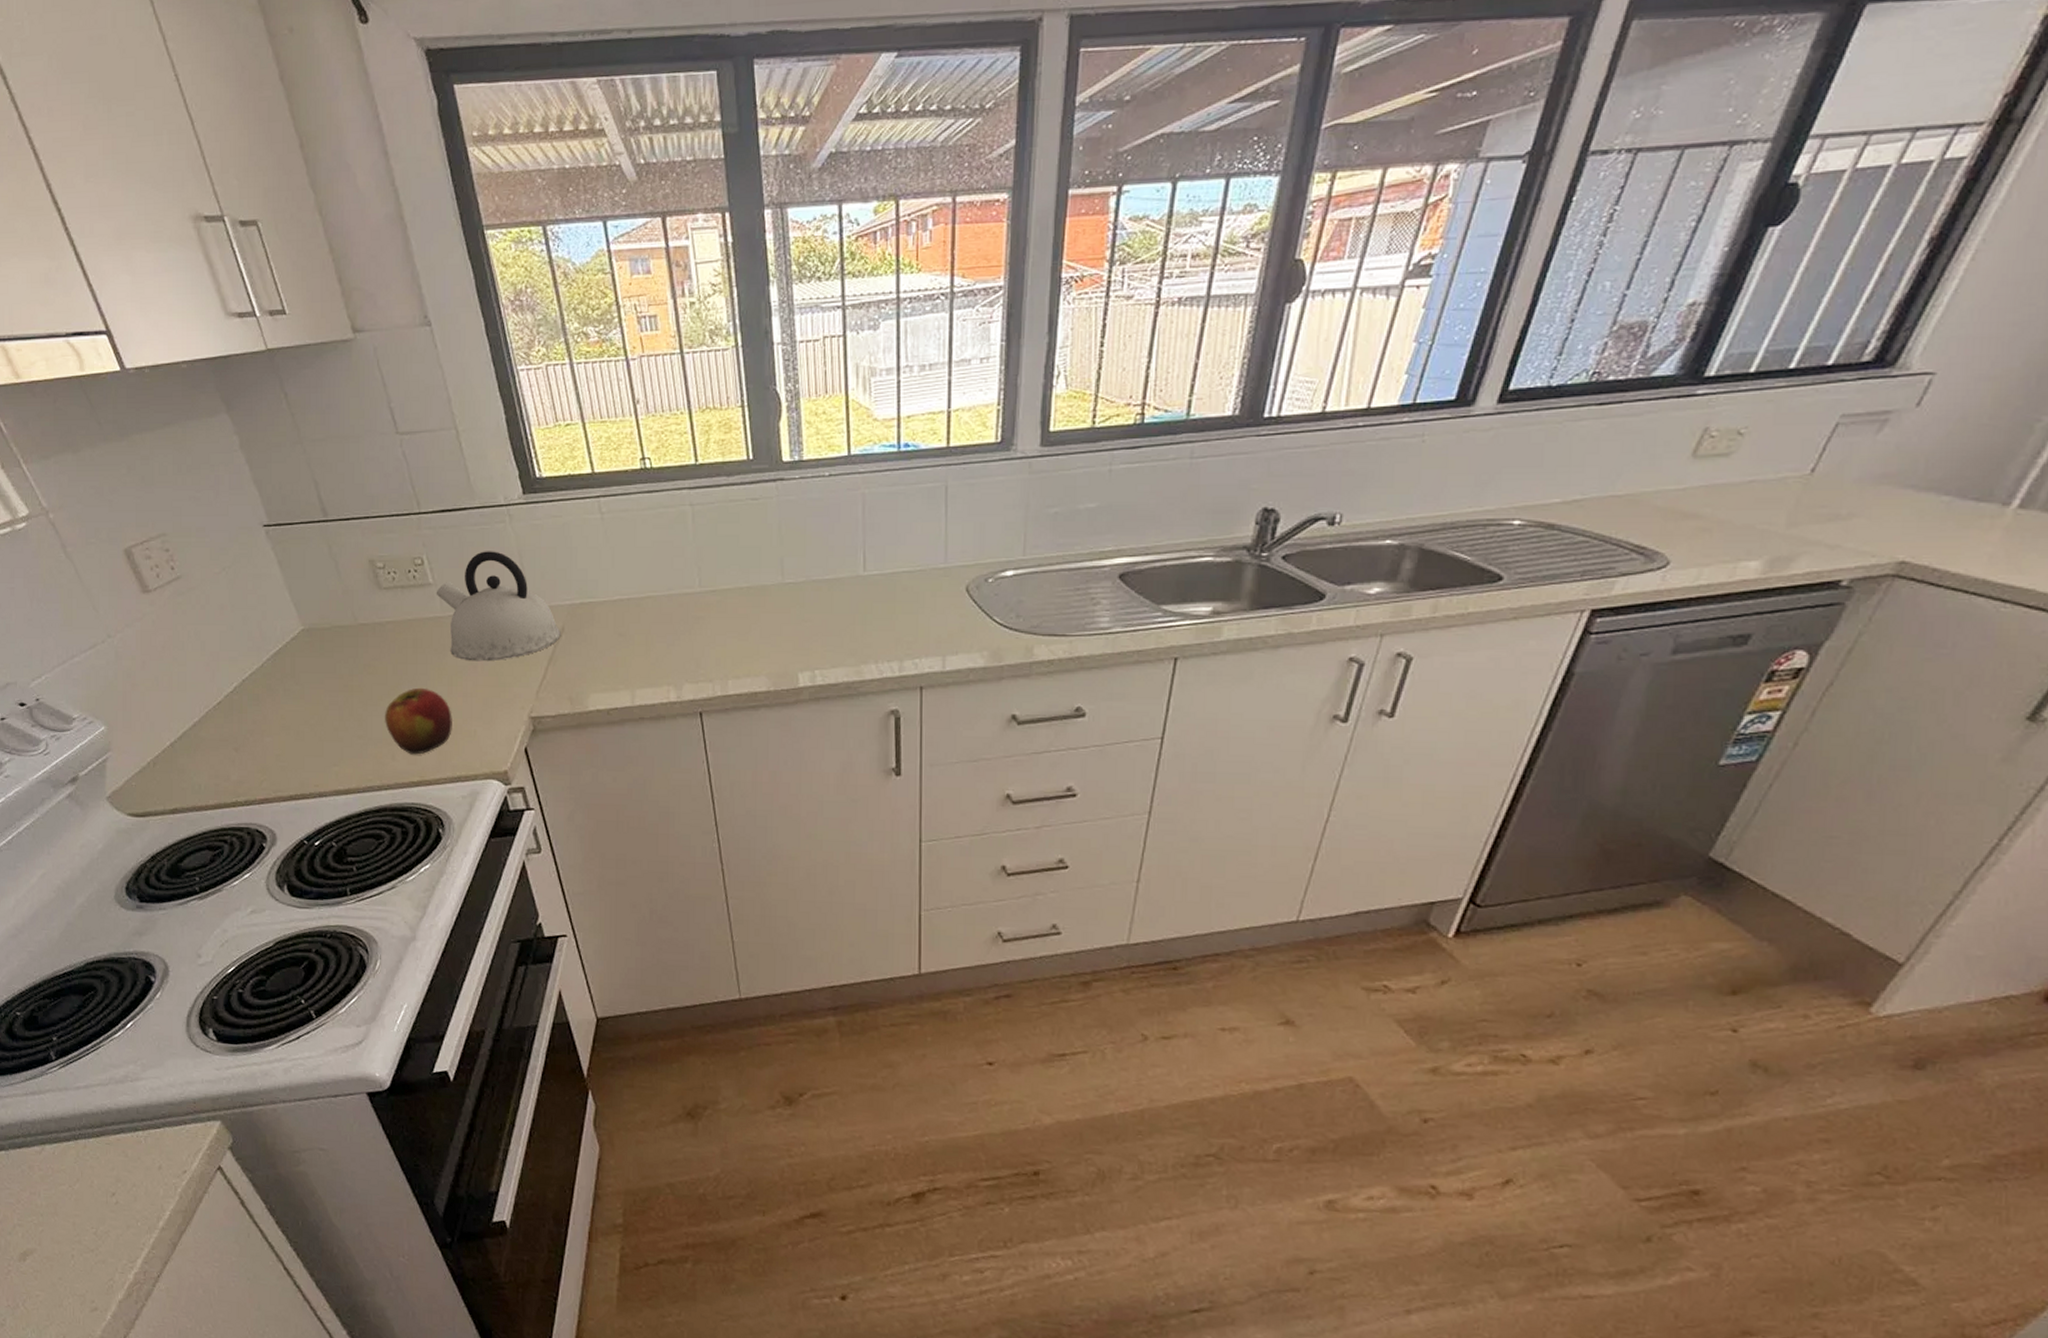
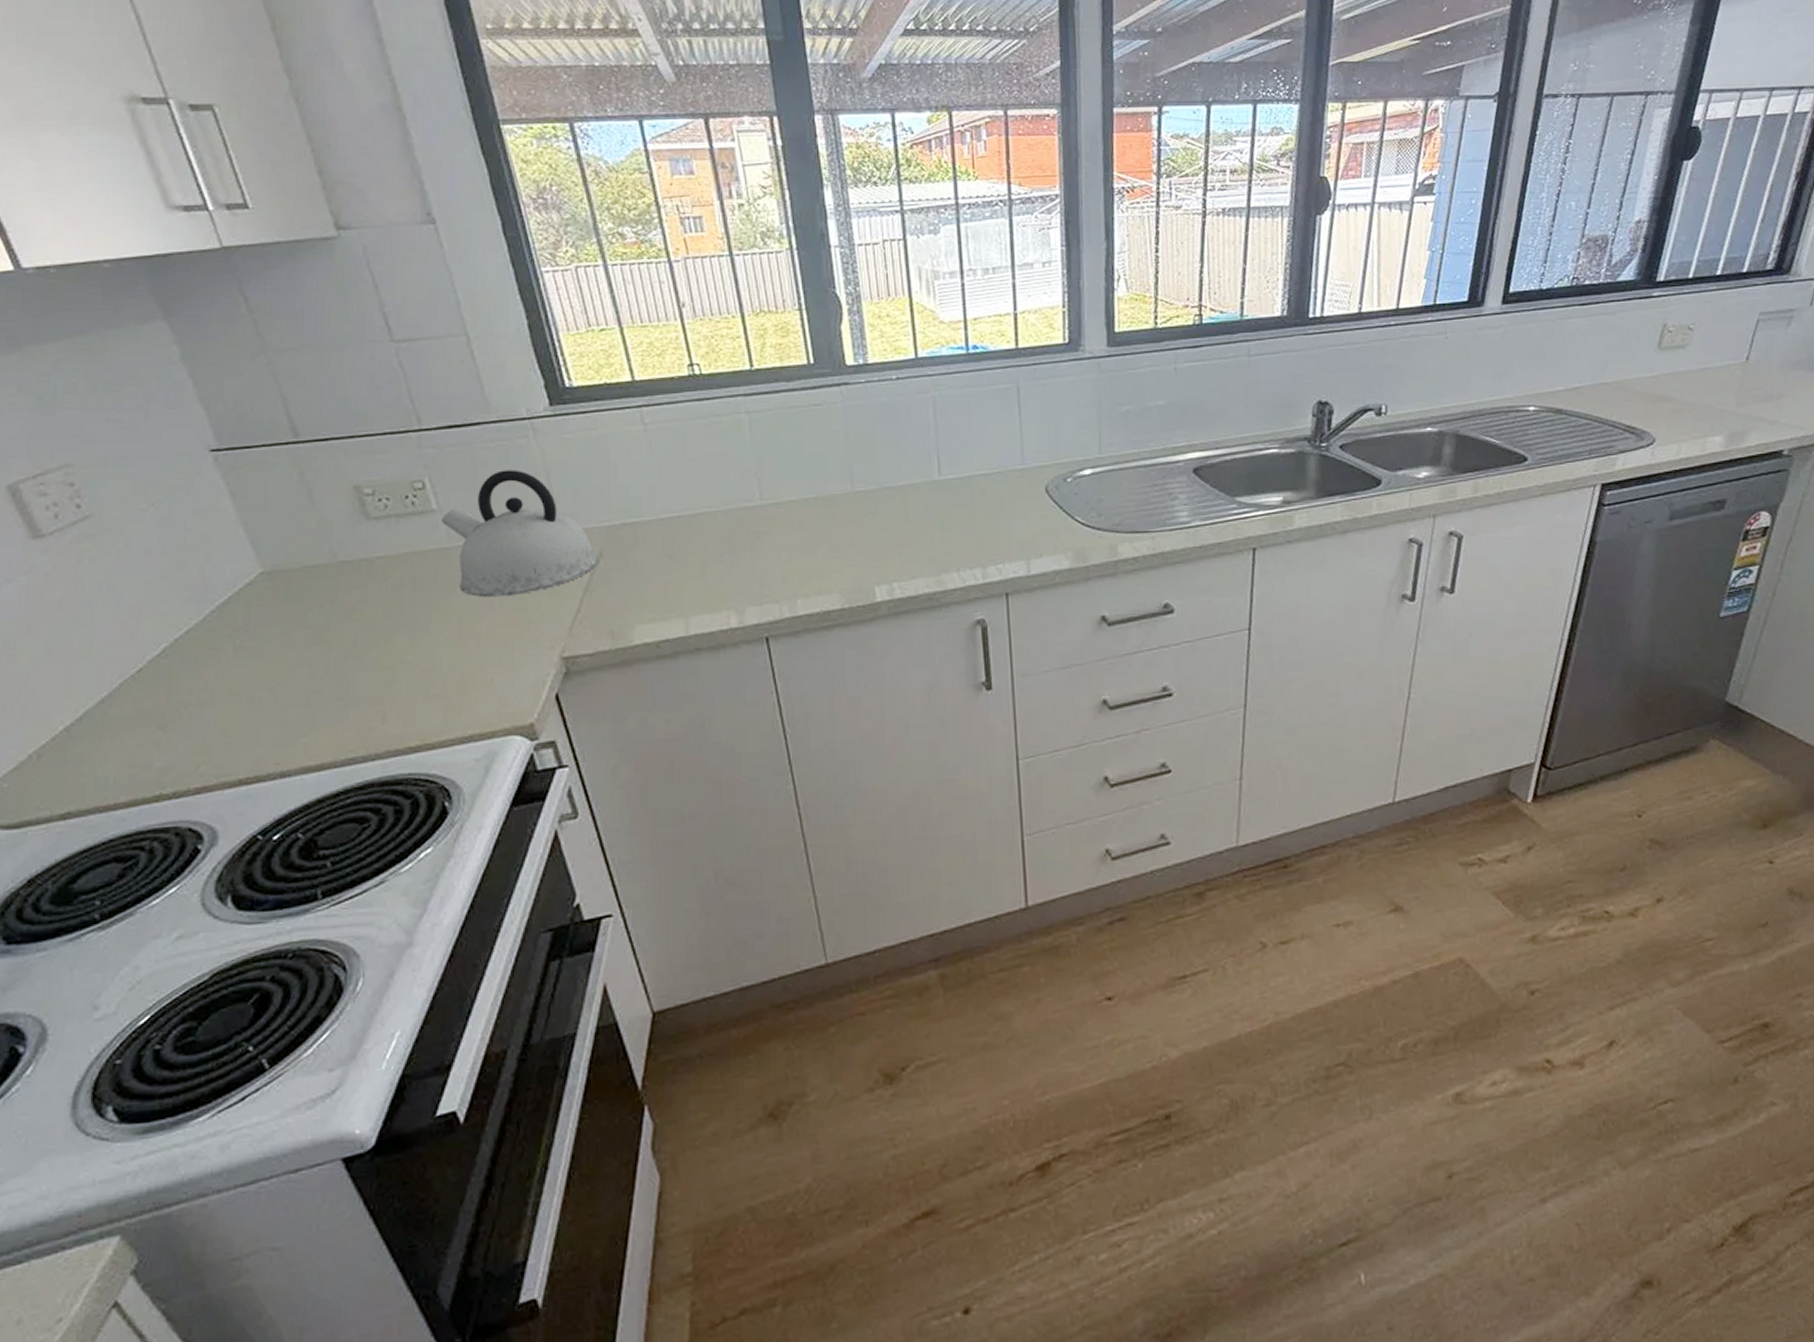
apple: present [385,687,452,755] -> none [373,632,462,715]

